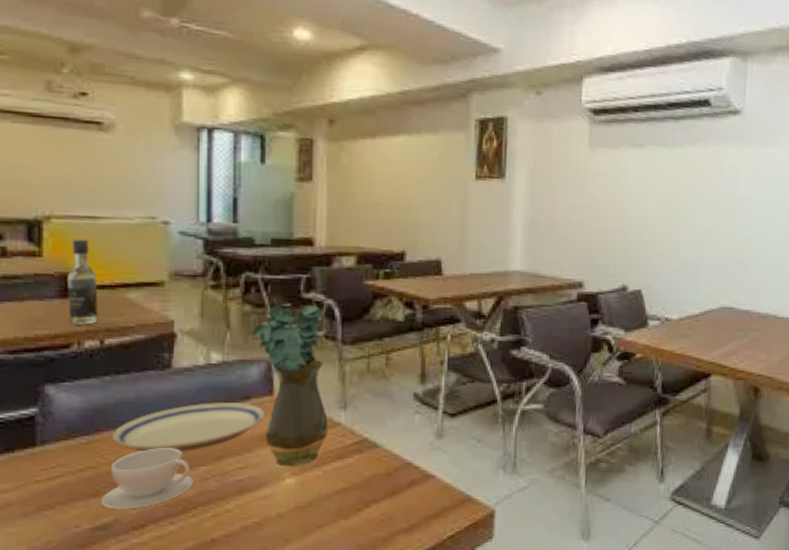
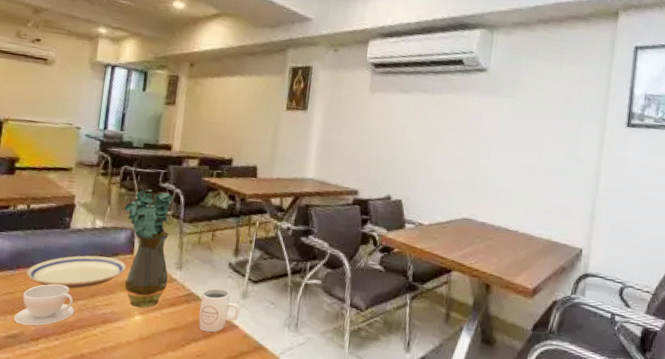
bottle: present [68,239,98,325] -> none [10,135,31,194]
mug: none [377,428,435,489] -> present [198,287,240,333]

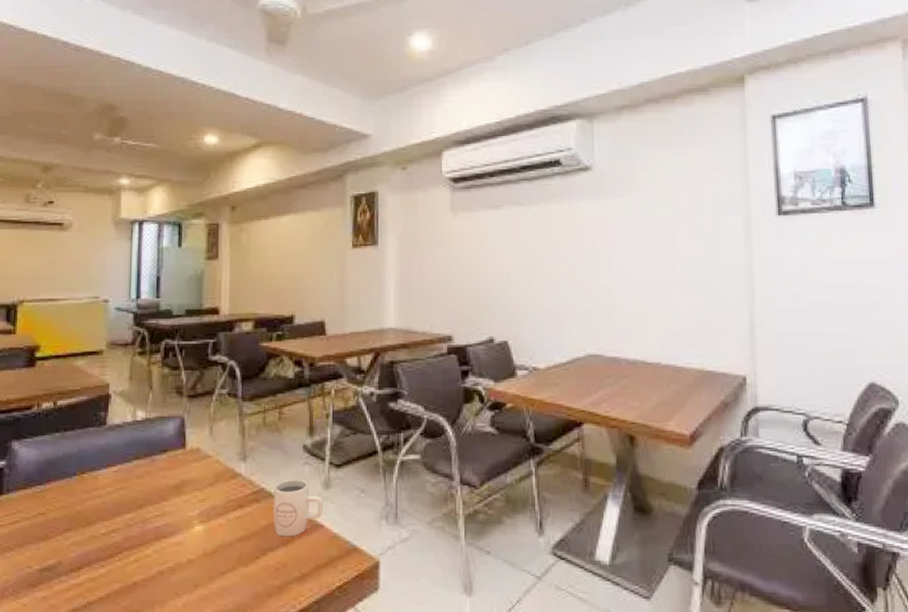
teacup: present [13,284,75,326] -> none [48,497,121,553]
plate: present [26,255,127,289] -> none [59,455,179,501]
vase: present [124,184,173,308] -> none [169,360,231,515]

